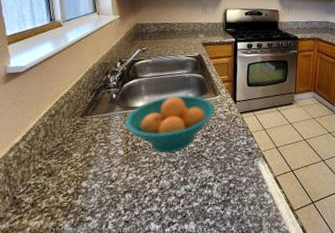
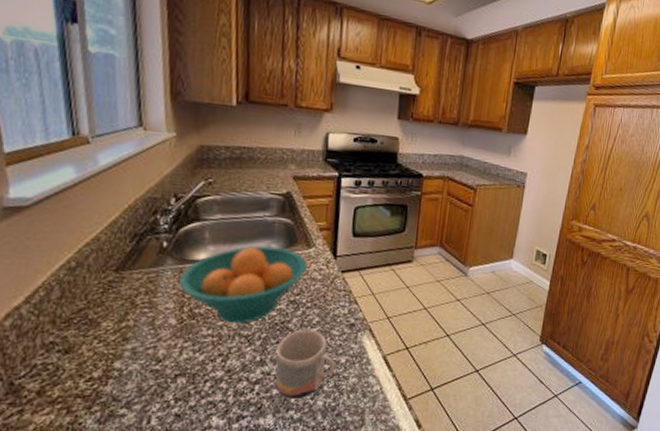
mug: none [194,157,239,210] -> present [275,329,336,400]

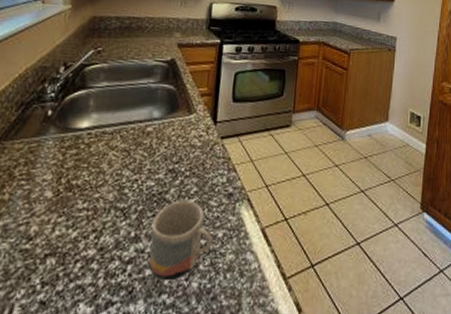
fruit bowl: present [179,245,308,324] -> none [59,112,188,196]

